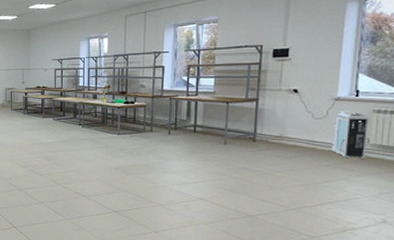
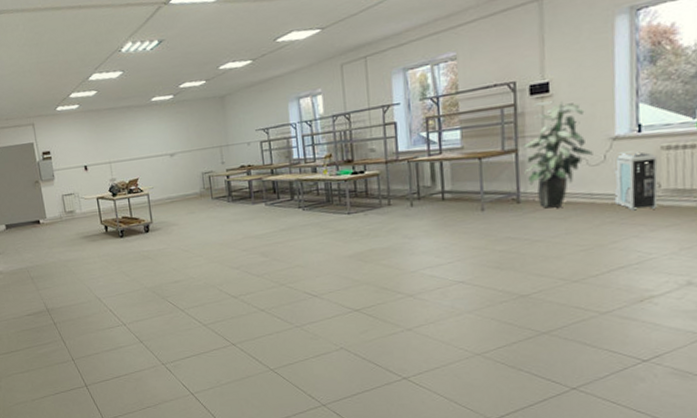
indoor plant: none [262,63,318,149] -> present [522,100,593,208]

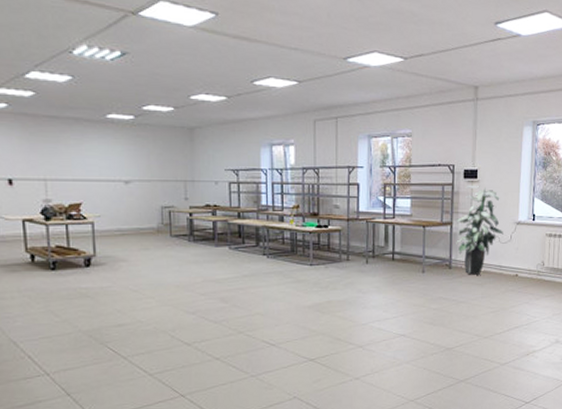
air purifier: present [613,151,658,211] -> none [515,235,543,282]

